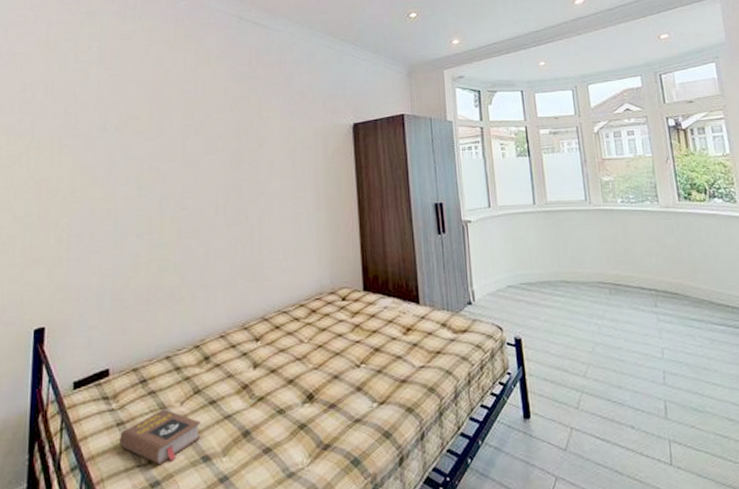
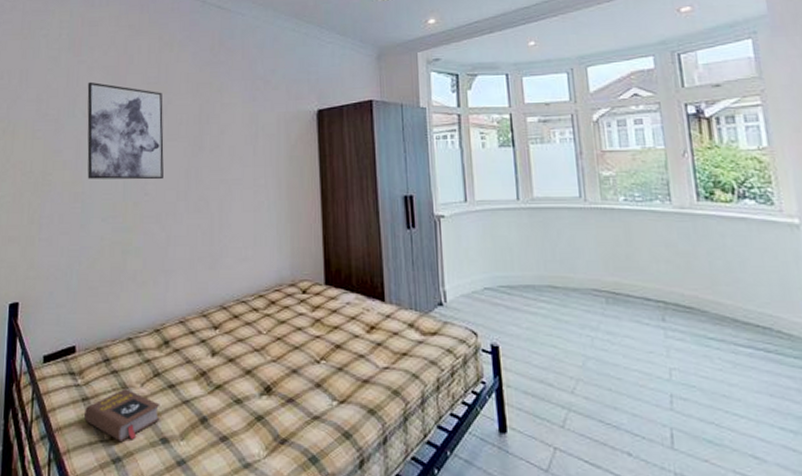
wall art: none [119,95,202,195] -> present [87,81,164,180]

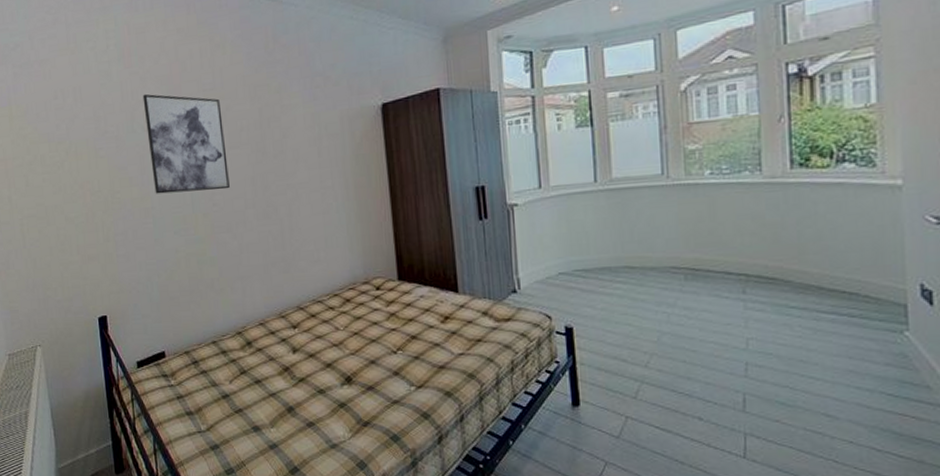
book: present [84,389,160,443] -> none [181,386,250,433]

